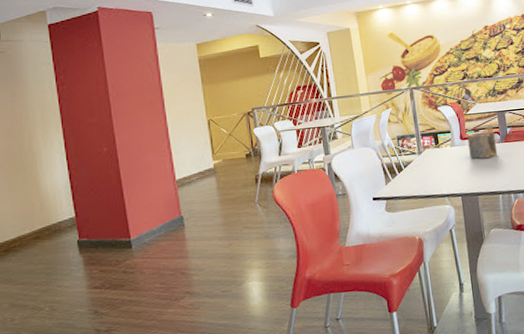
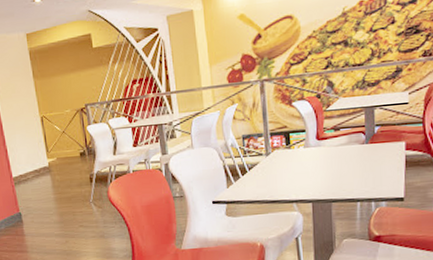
napkin holder: present [467,124,498,159] -> none [325,122,361,162]

